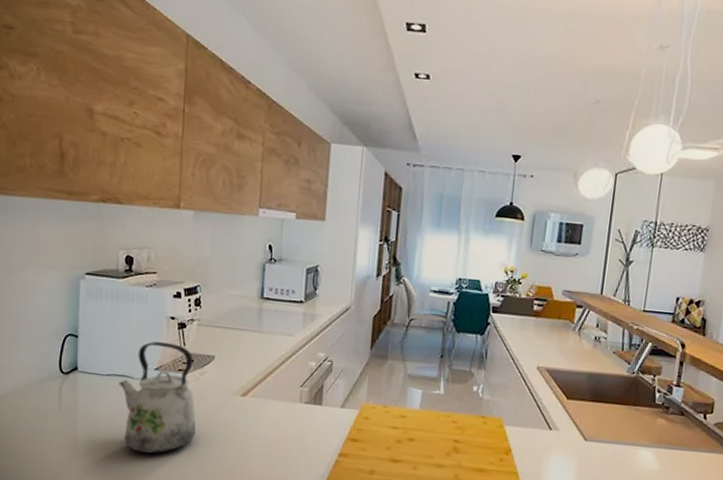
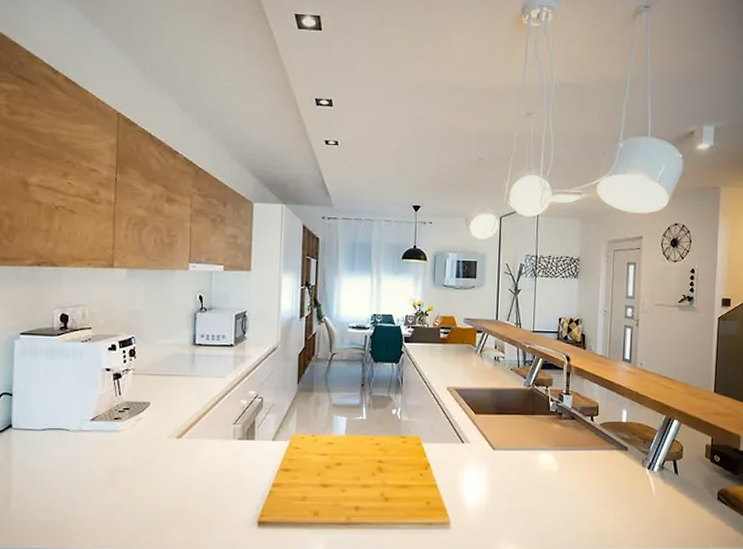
kettle: present [118,341,197,454] -> none [54,392,133,503]

